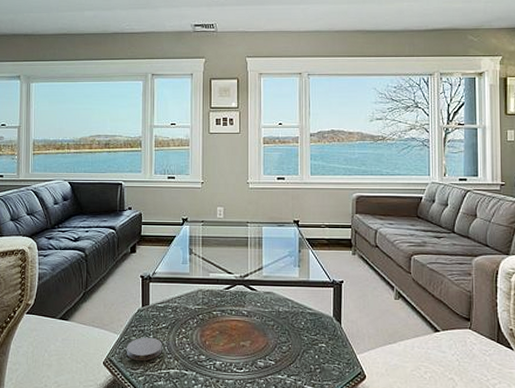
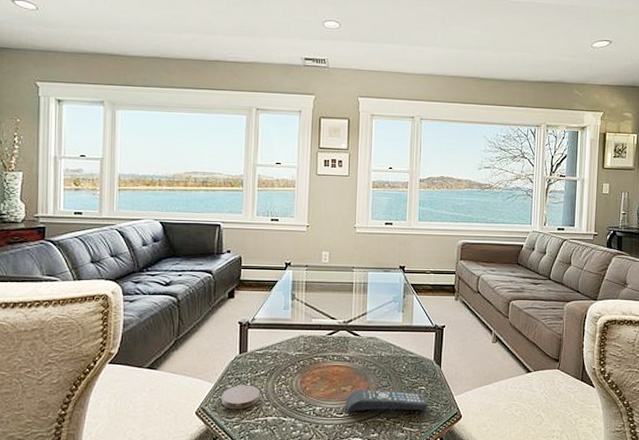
remote control: none [246,344,329,369] -> present [346,389,428,412]

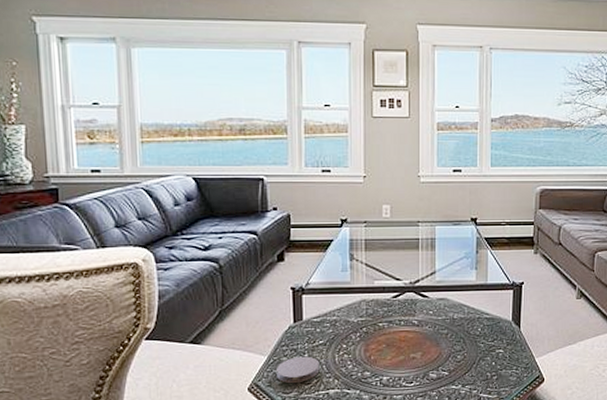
remote control: present [346,389,428,412] -> none [417,355,507,381]

